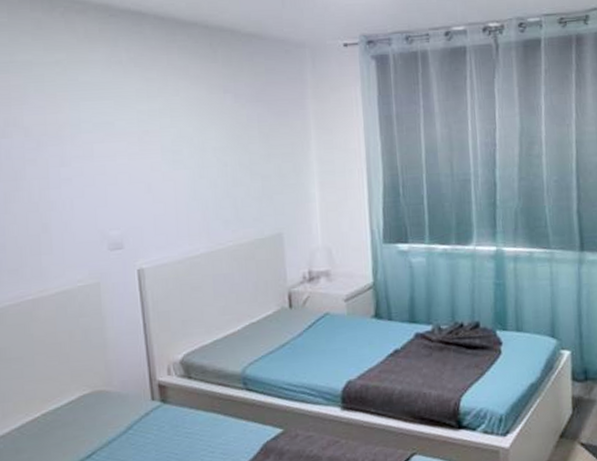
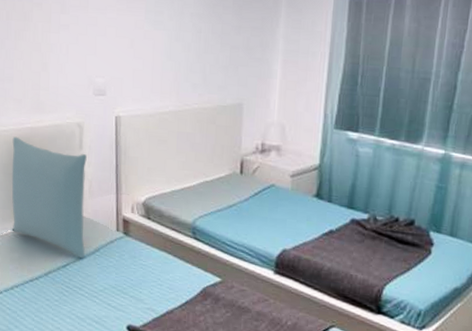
pillow: none [9,313,114,441] -> present [11,136,87,258]

